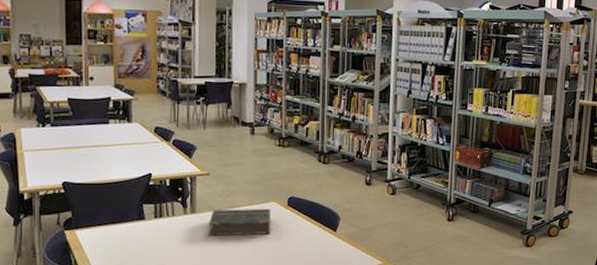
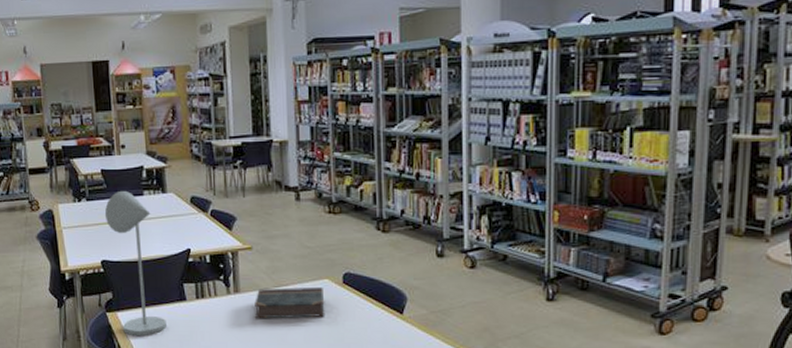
desk lamp: none [68,118,124,251] -> present [104,190,166,335]

